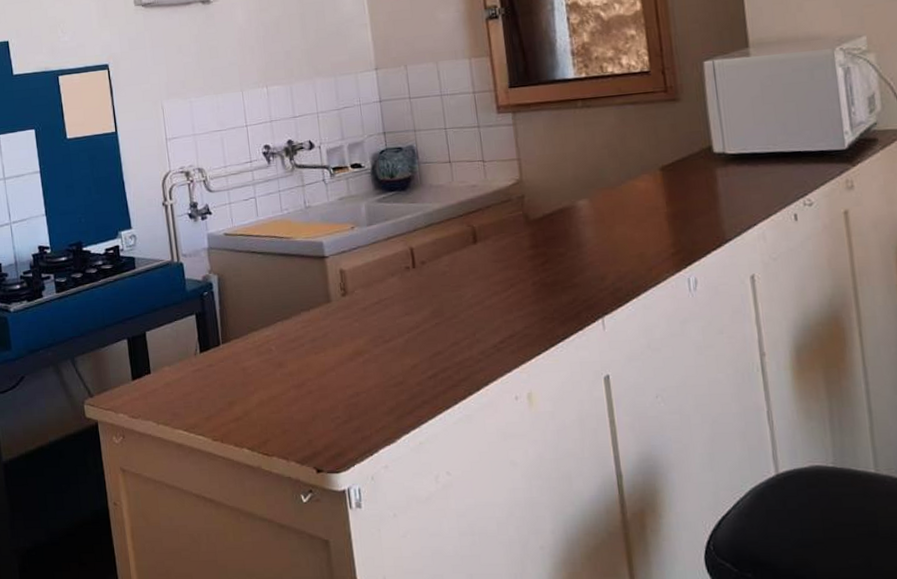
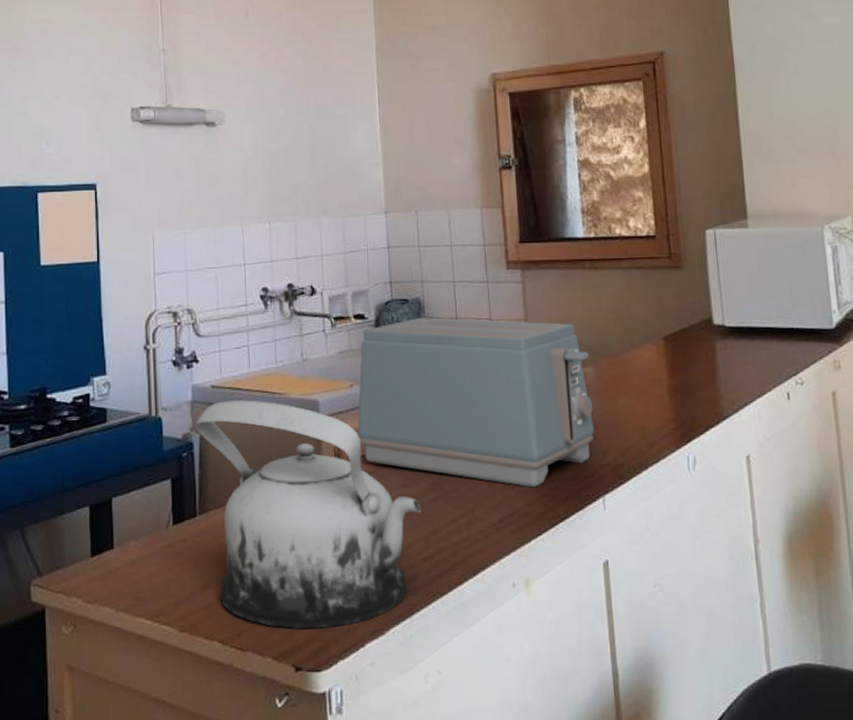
teapot: none [213,244,424,437] -> present [195,400,421,629]
toaster: none [359,160,591,312] -> present [357,317,594,488]

